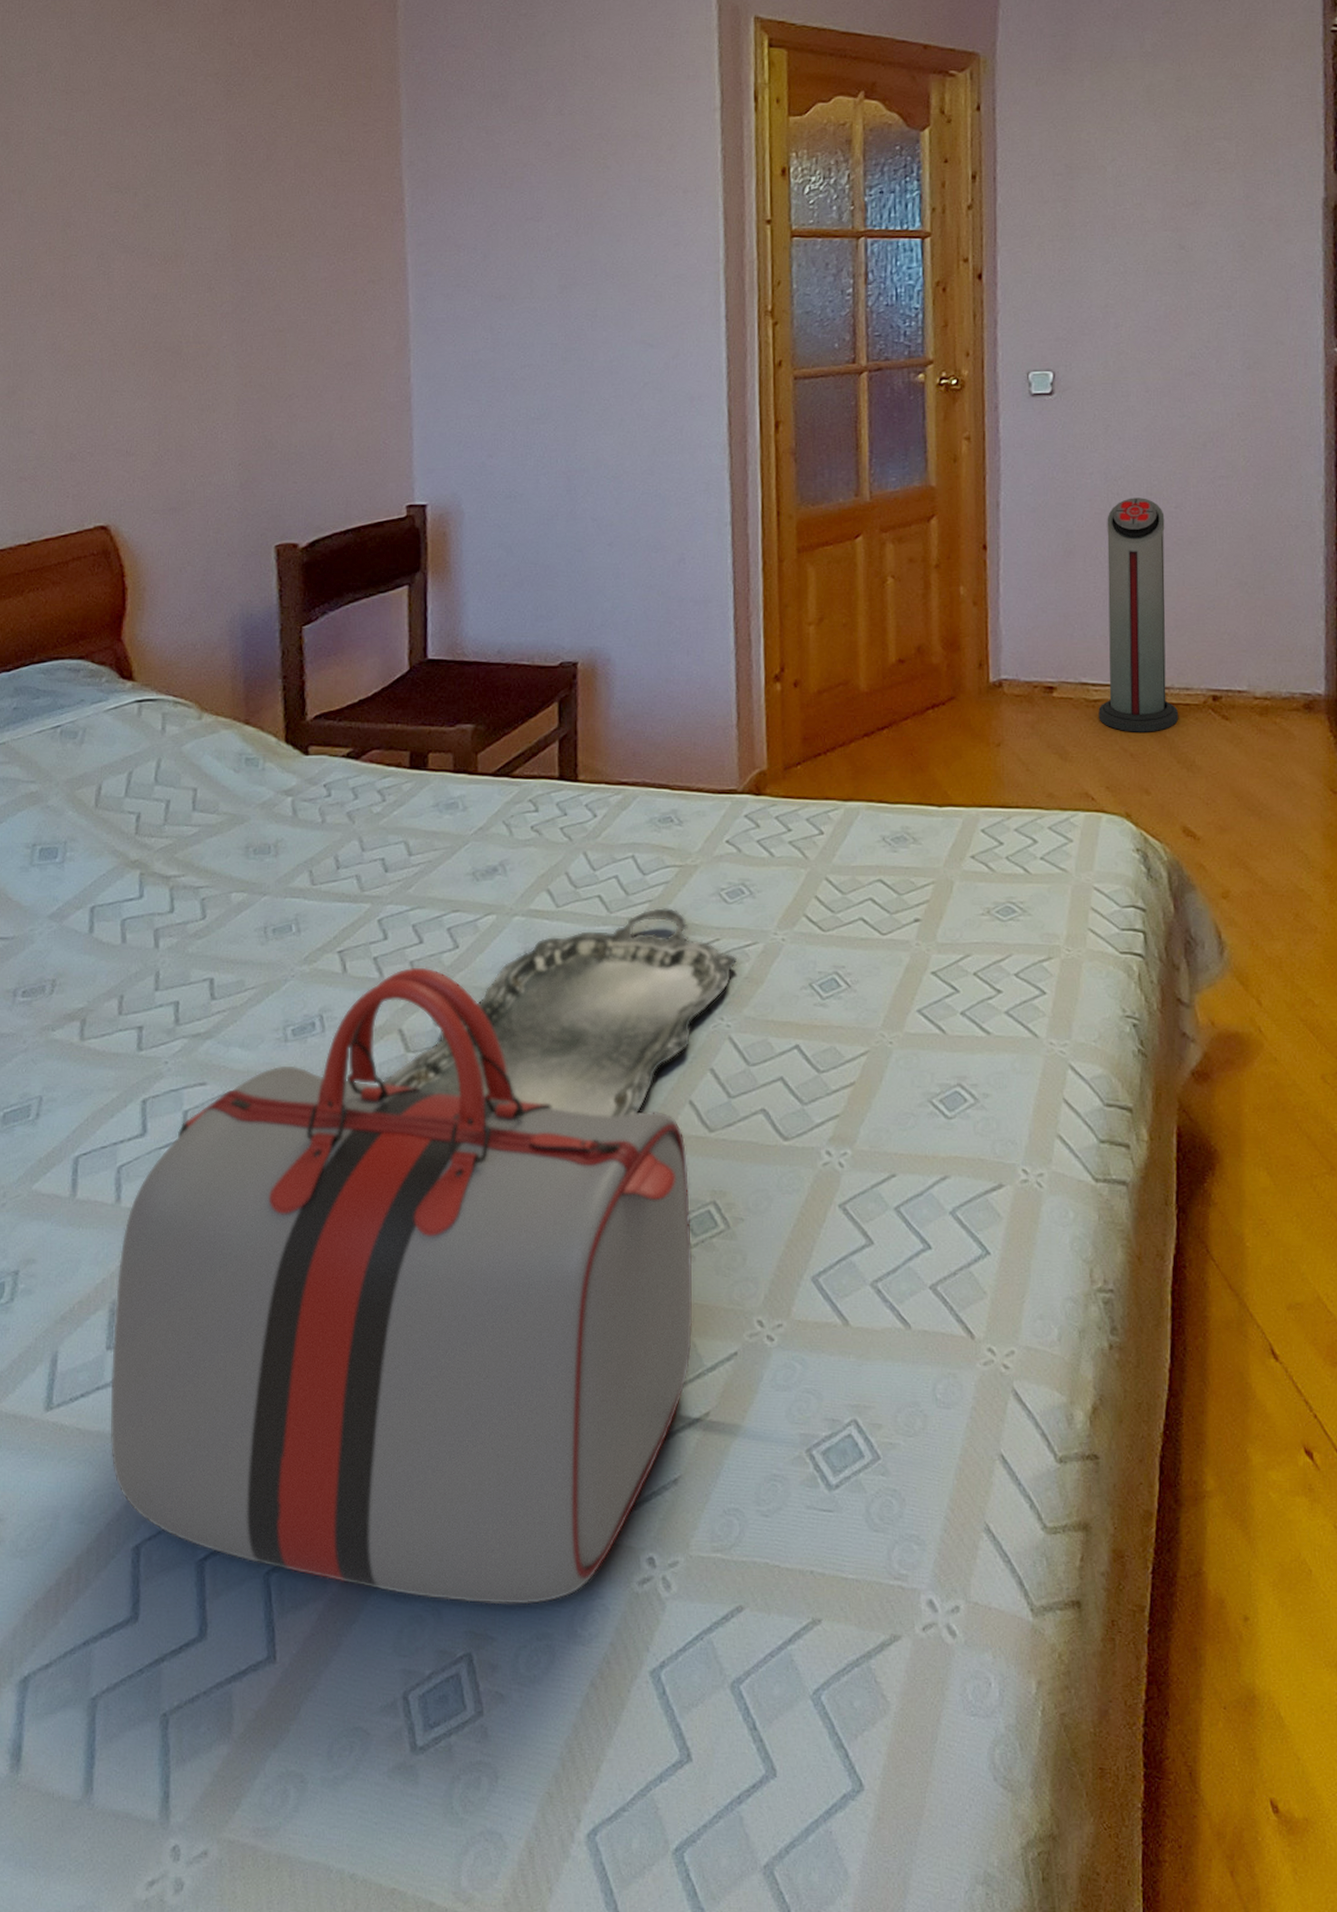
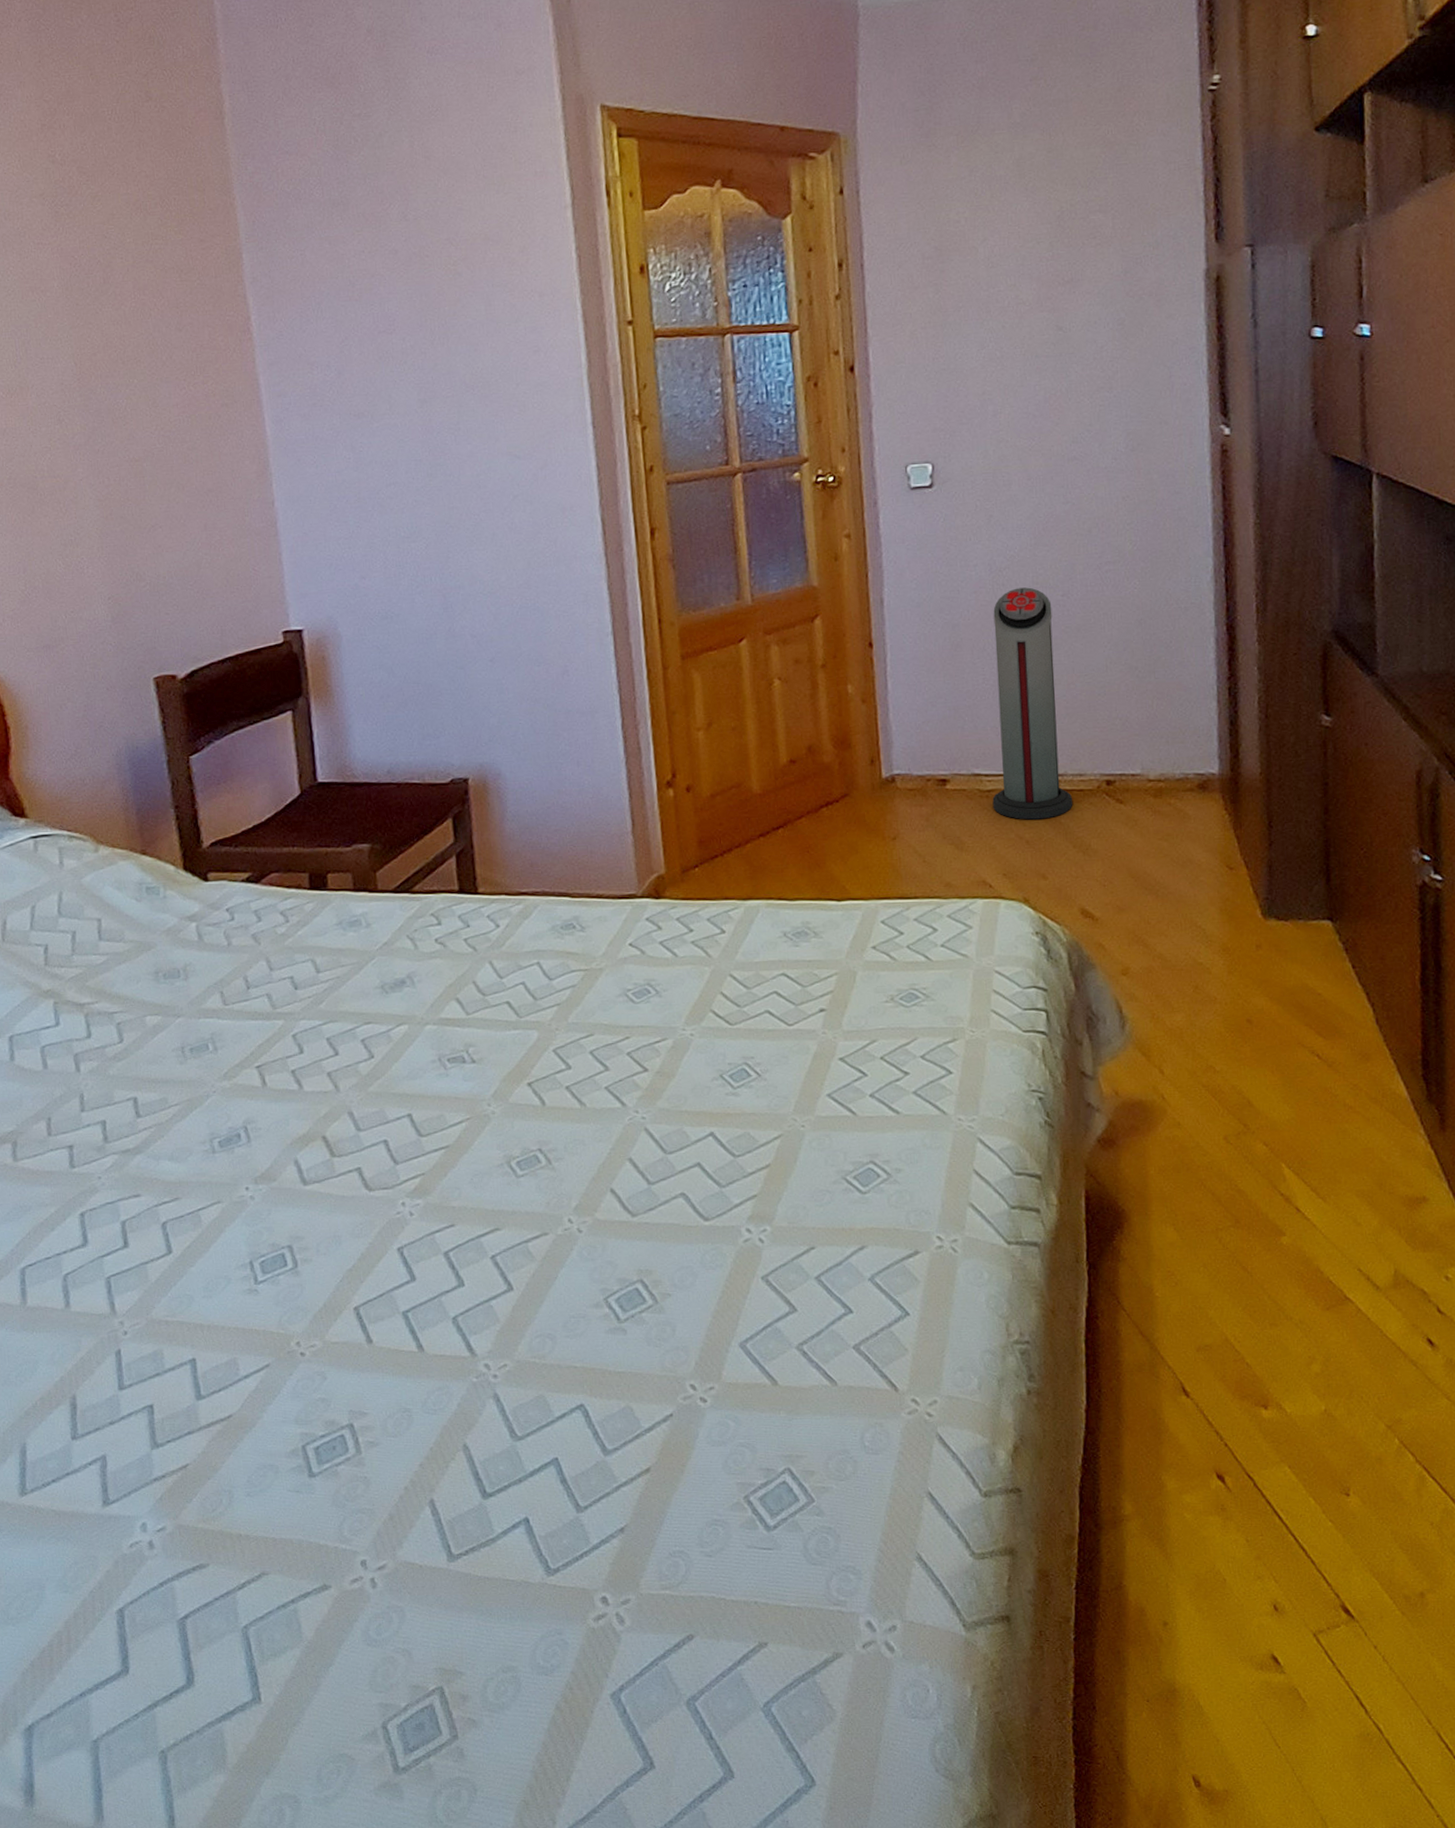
handbag: present [110,967,693,1605] -> none [74,1077,629,1644]
serving tray: present [383,908,738,1117] -> none [311,1010,649,1208]

